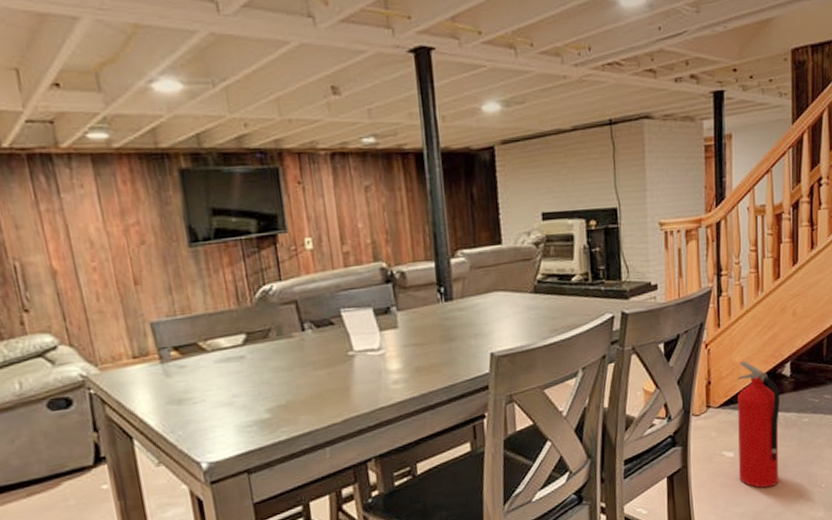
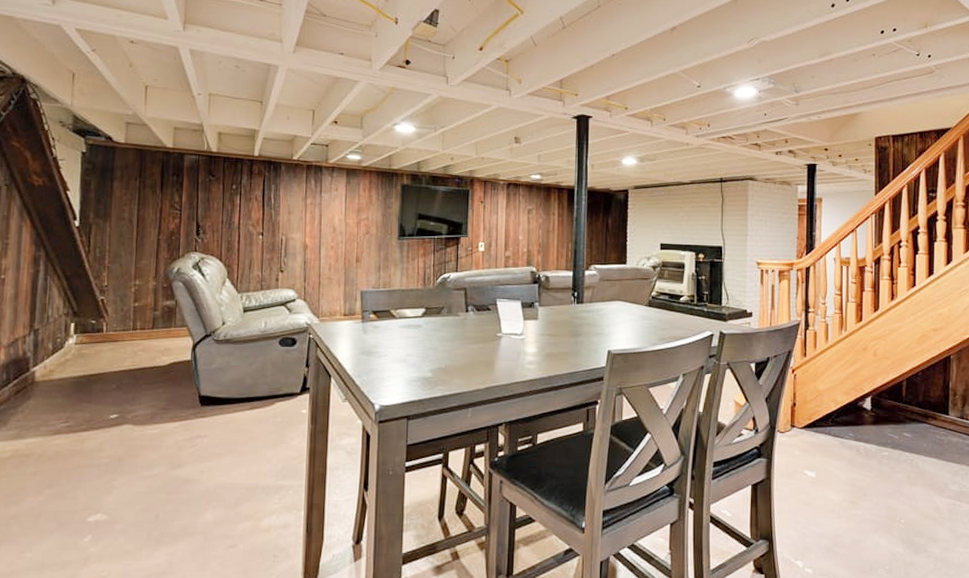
fire extinguisher: present [737,360,780,488] -> none [820,389,860,513]

